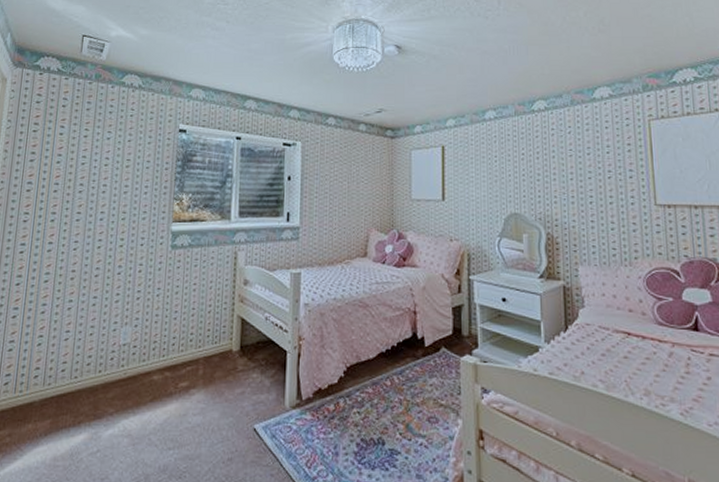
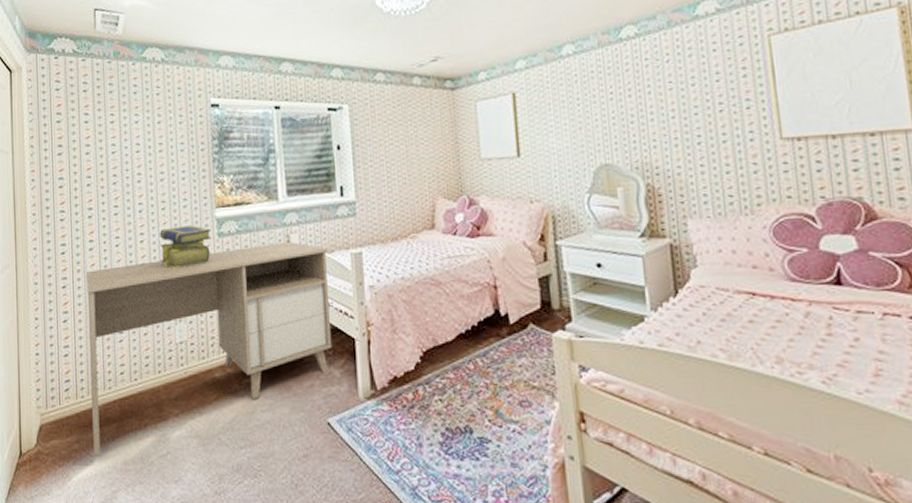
desk: none [24,257,270,451] -> present [86,241,333,456]
stack of books: none [115,235,166,275] -> present [159,224,212,269]

